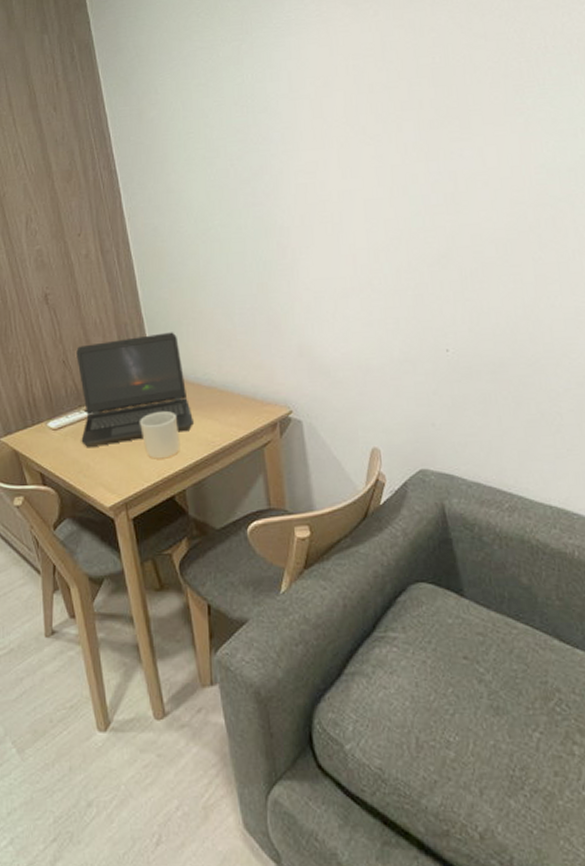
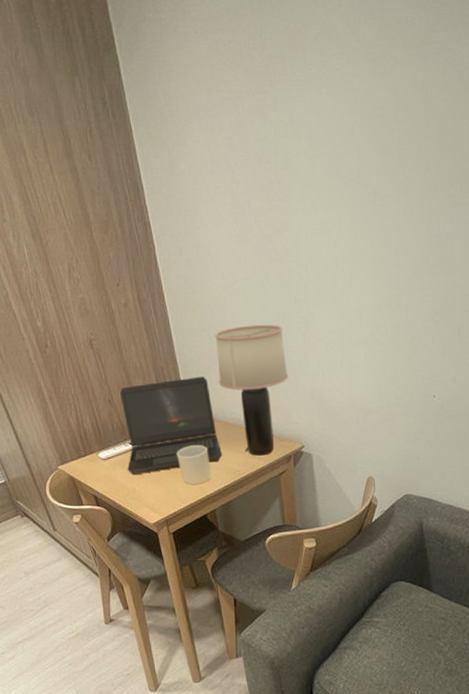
table lamp: none [186,273,272,424] -> present [215,324,289,456]

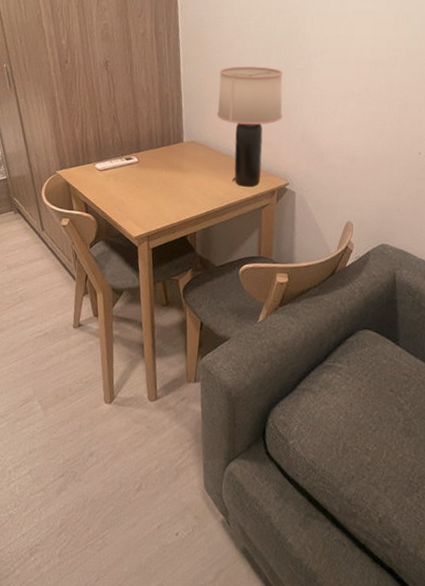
laptop computer: present [120,376,222,475] -> none [120,106,210,189]
mug: present [176,445,211,485] -> none [167,168,198,206]

